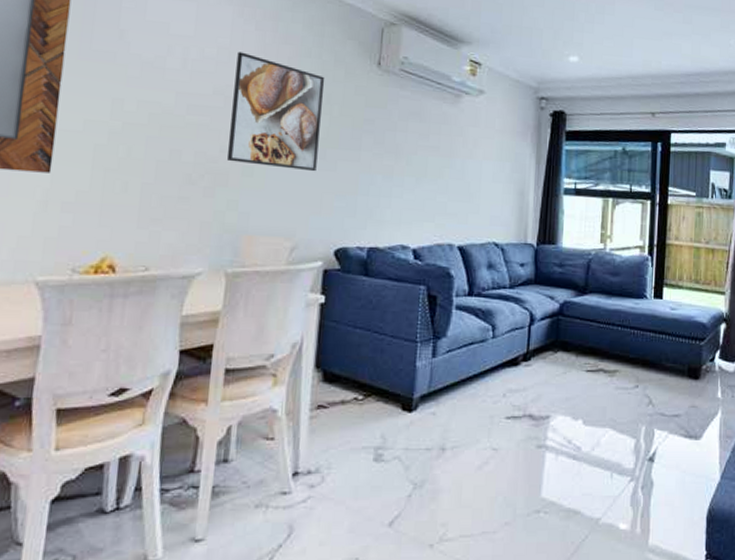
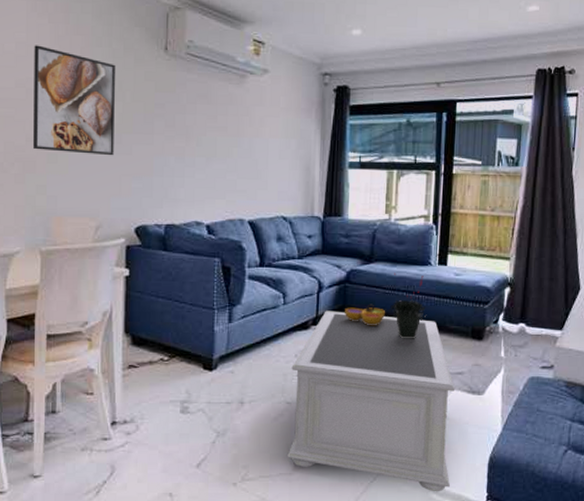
coffee table: none [491,345,672,551] -> present [287,311,456,492]
decorative bowl: none [557,338,599,363] -> present [345,304,385,326]
potted plant: none [603,305,642,378] -> present [389,273,426,339]

